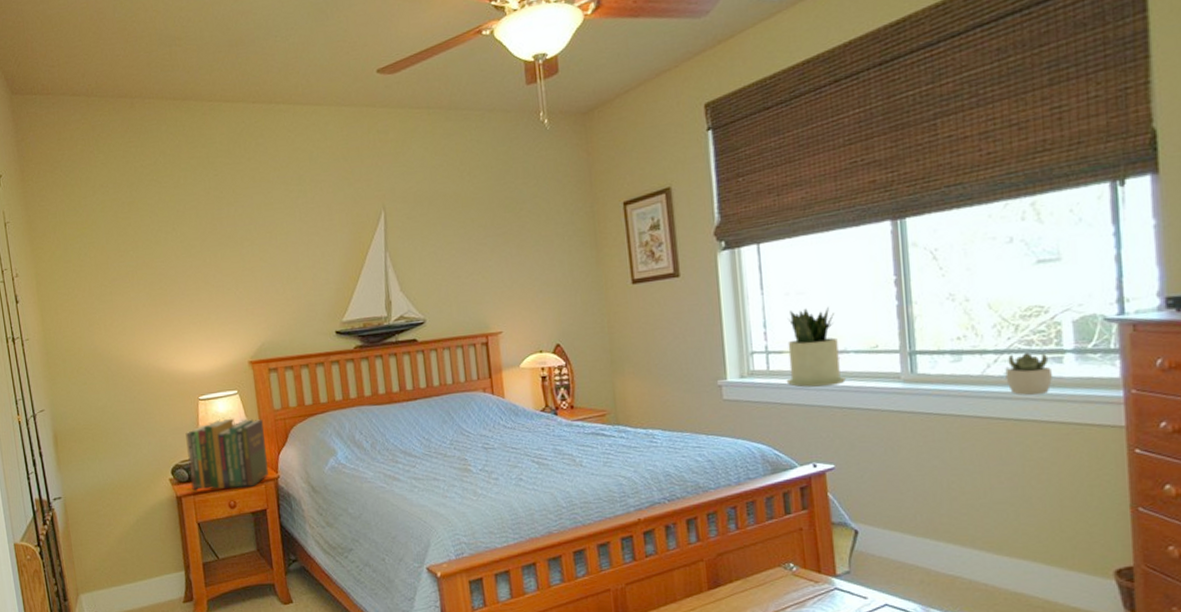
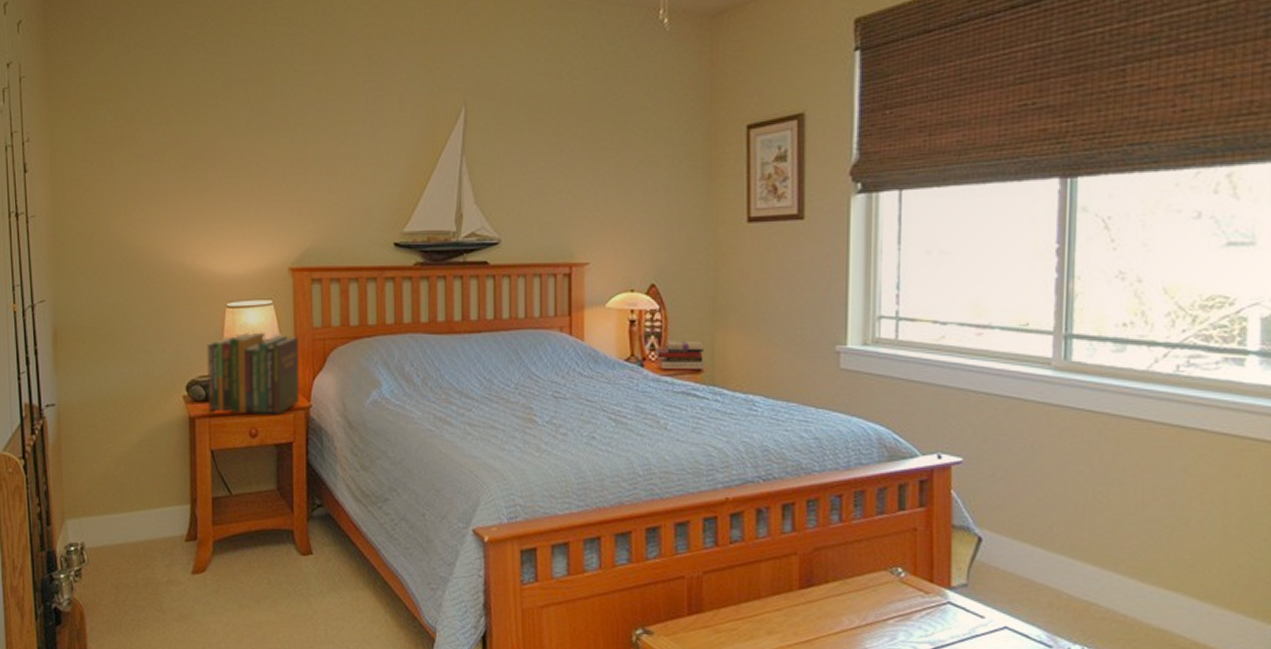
books: none [564,388,609,416] -> present [654,340,705,371]
planter: present [786,306,847,388] -> none [916,271,988,366]
succulent plant: present [1005,353,1053,396] -> none [1175,349,1232,401]

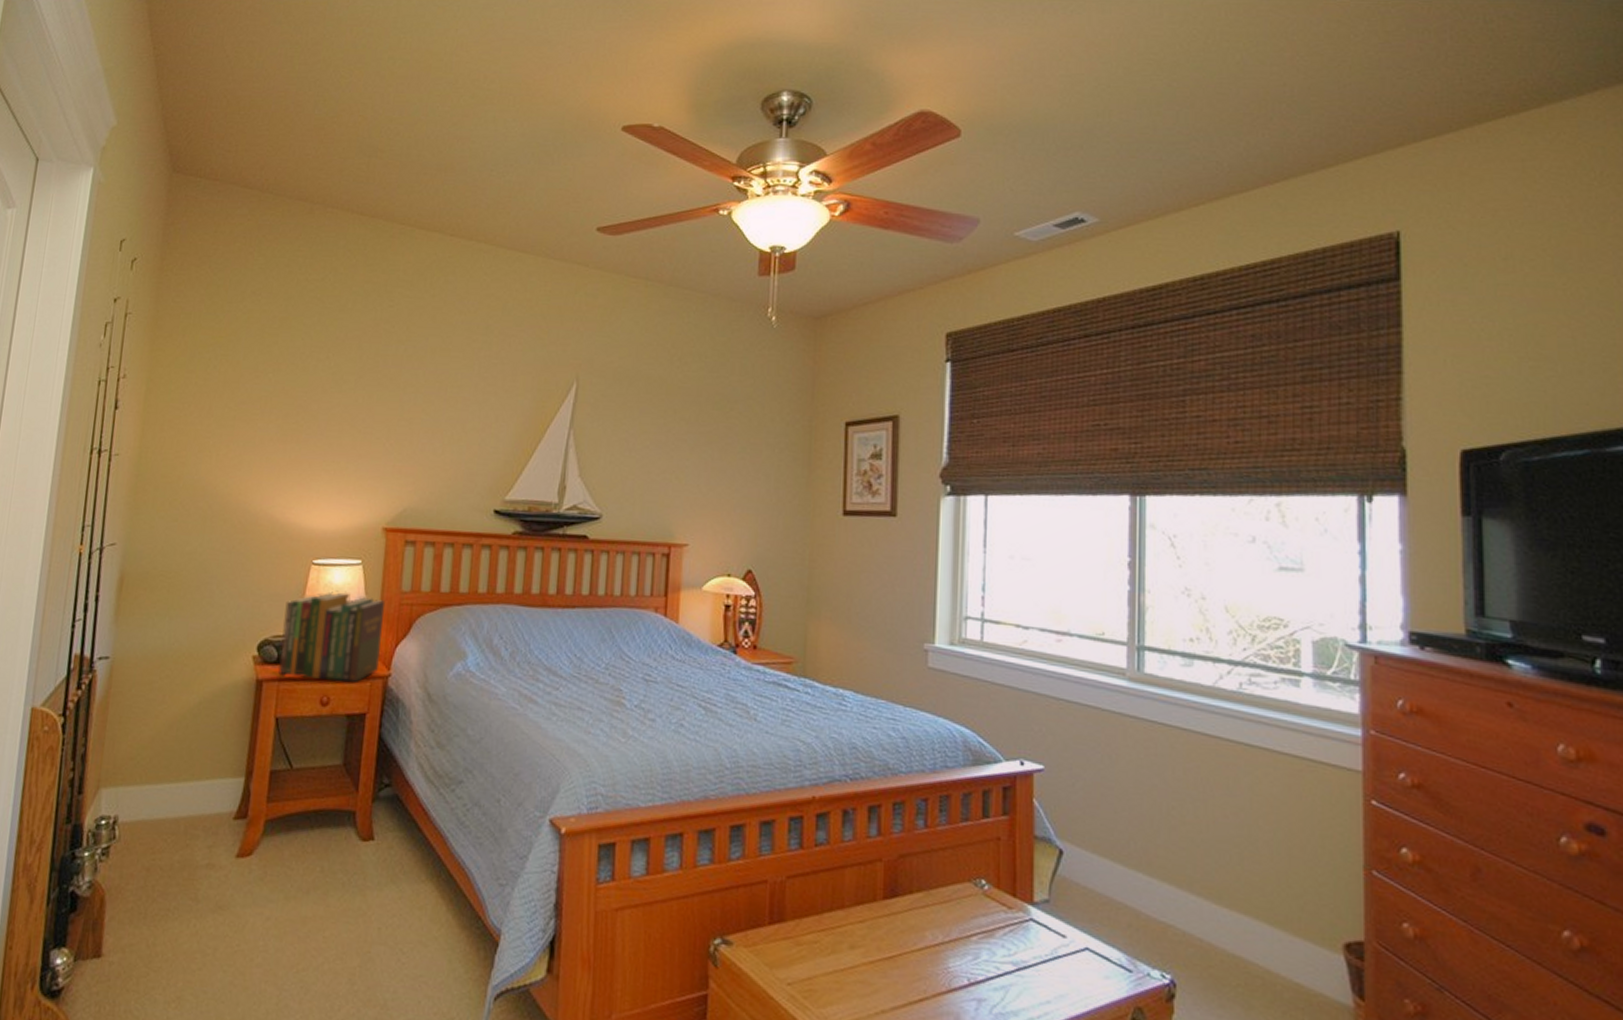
books: present [654,340,705,371] -> none [747,627,797,661]

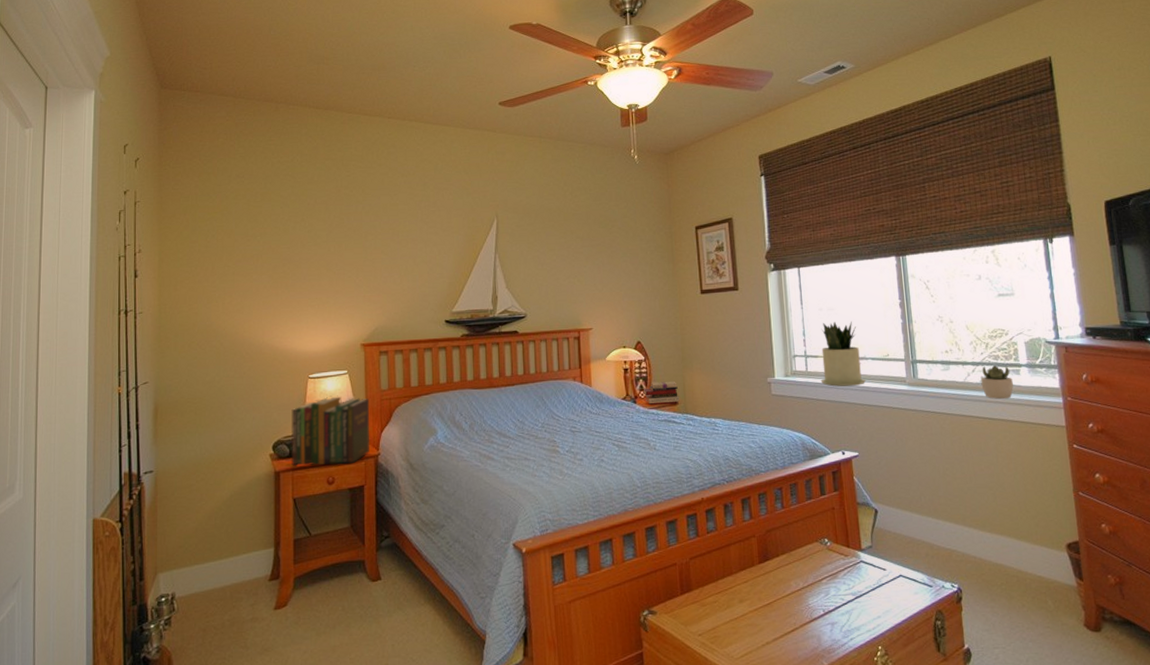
books: none [747,627,797,661] -> present [643,380,680,404]
planter: none [1000,575,1067,672] -> present [821,321,867,387]
succulent plant: none [1238,668,1289,721] -> present [980,365,1014,400]

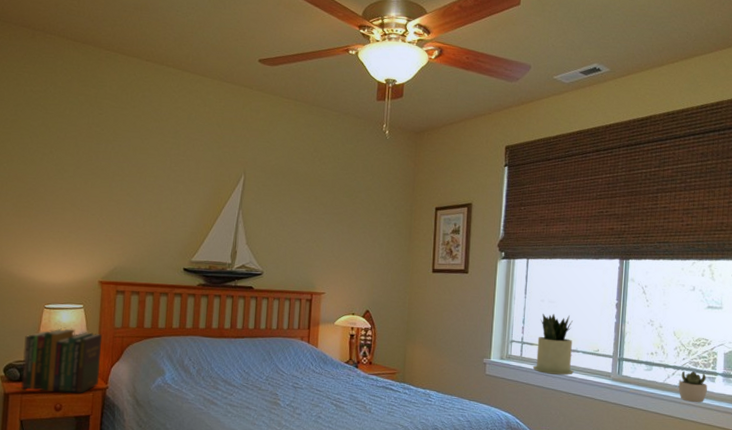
books: present [643,380,680,404] -> none [365,350,399,372]

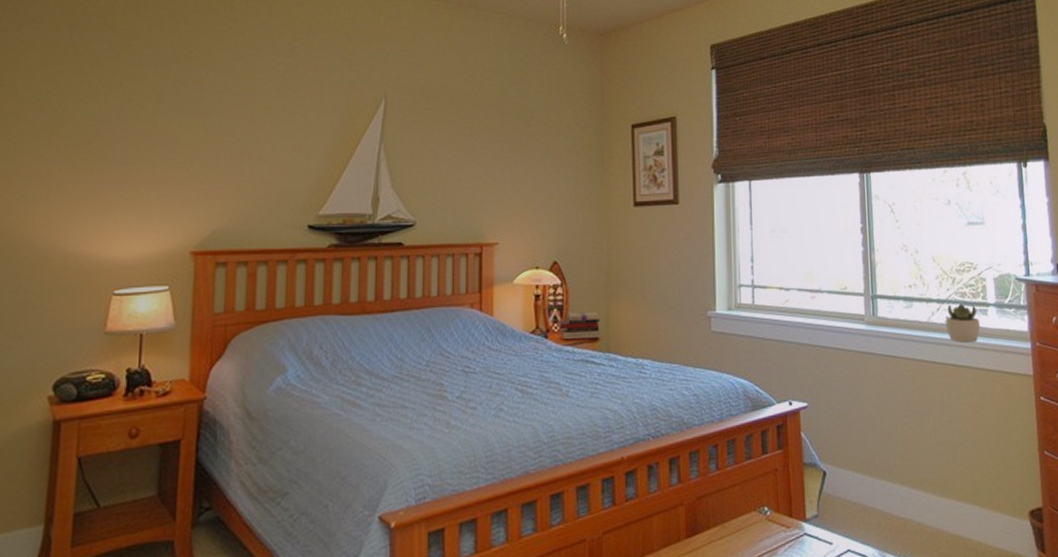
books: present [21,327,102,393] -> none [79,319,196,413]
books: none [365,350,399,372] -> present [557,311,601,340]
planter: present [532,313,575,376] -> none [769,246,820,325]

